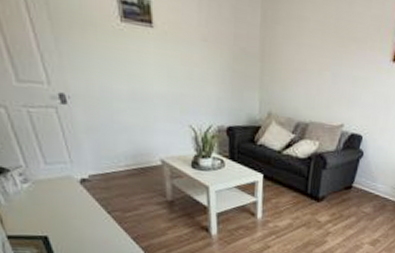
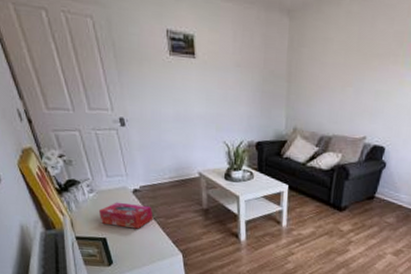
tissue box: none [36,193,108,225] -> present [98,202,154,229]

